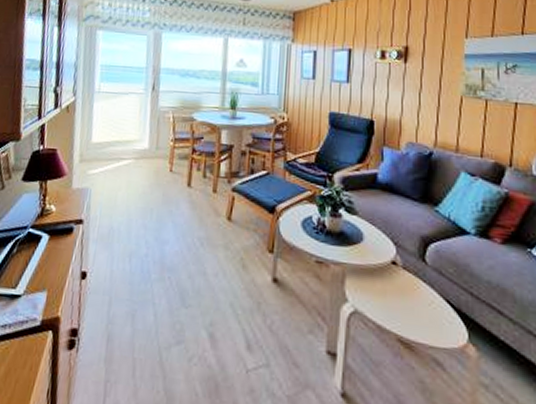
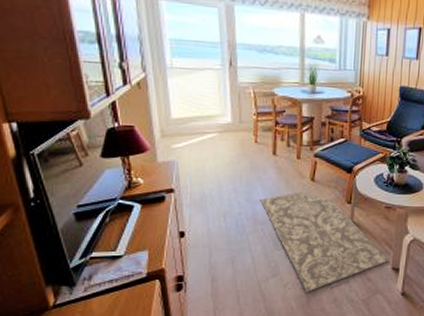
rug: none [169,233,324,374] -> present [260,191,390,292]

